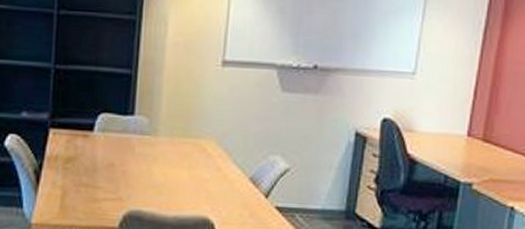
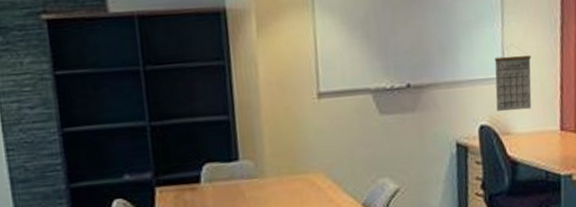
calendar: none [403,51,448,109] -> present [494,54,532,111]

